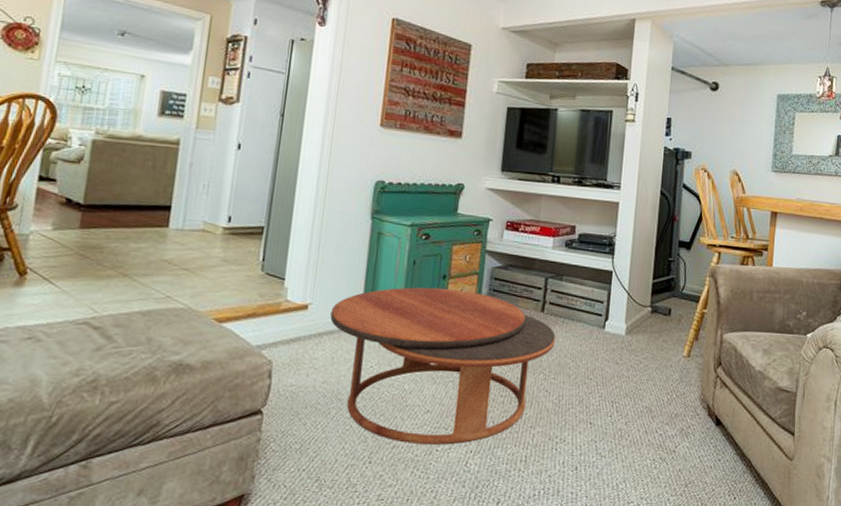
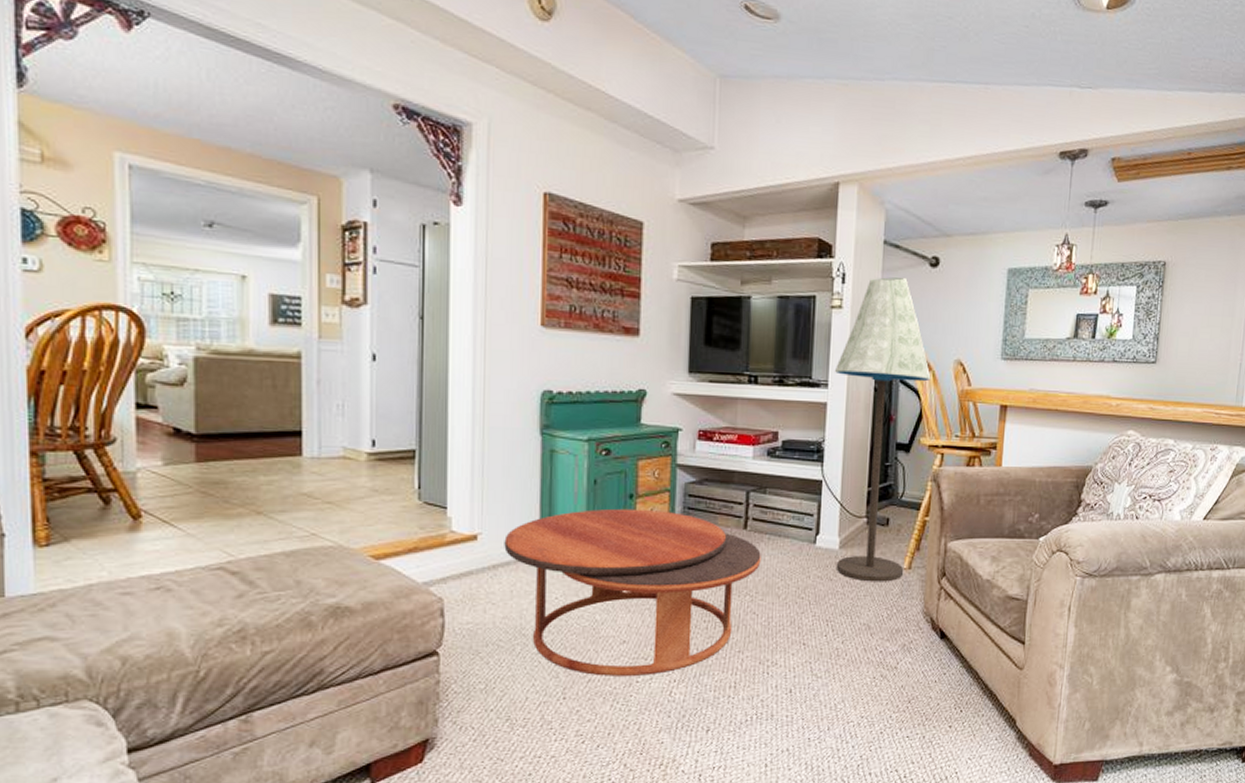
floor lamp: none [623,97,710,368] -> present [834,277,931,582]

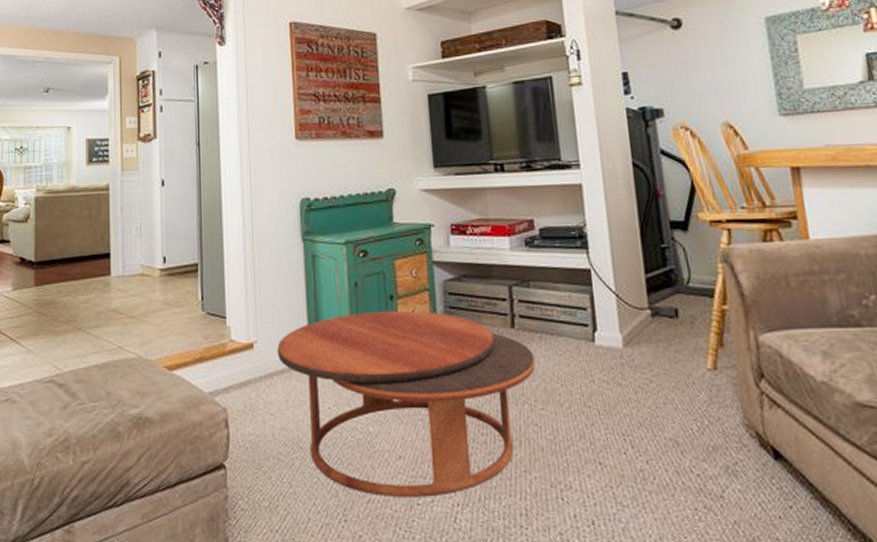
floor lamp: present [834,277,931,582] -> none [584,45,709,387]

